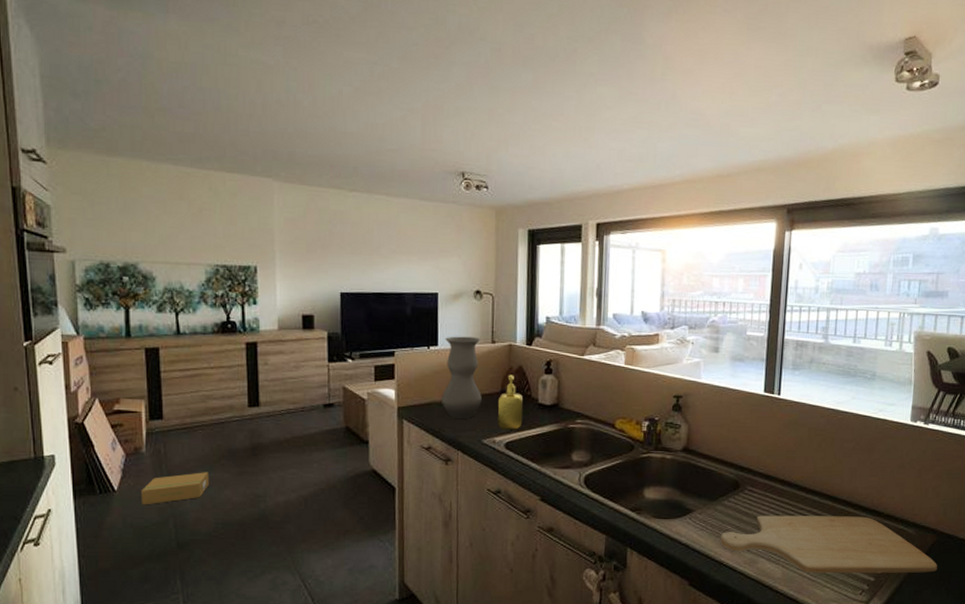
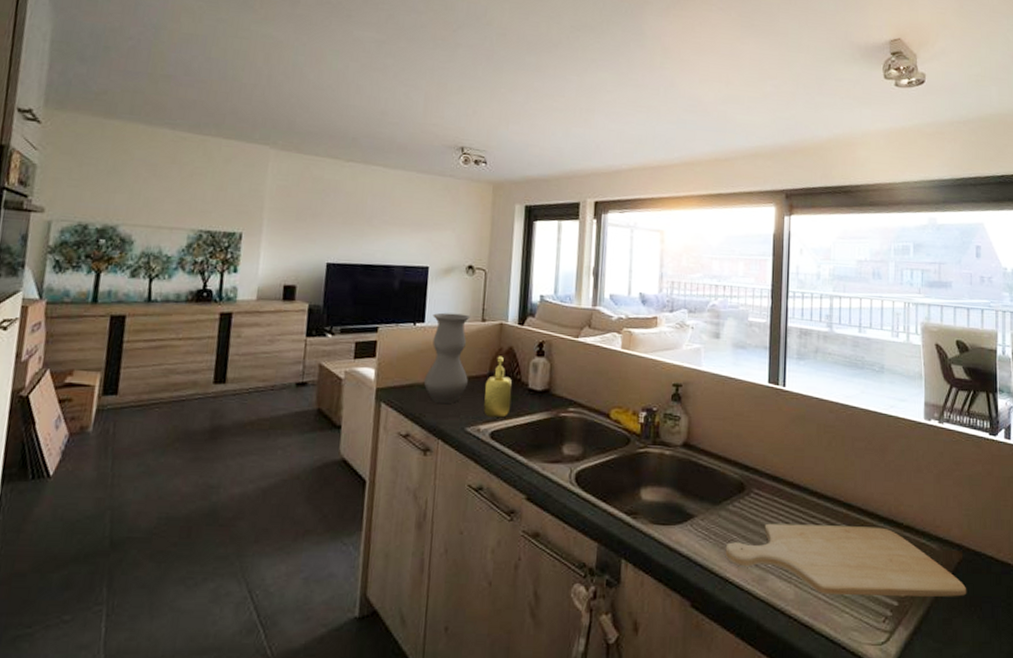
box: present [141,472,209,506] -> none [77,456,159,495]

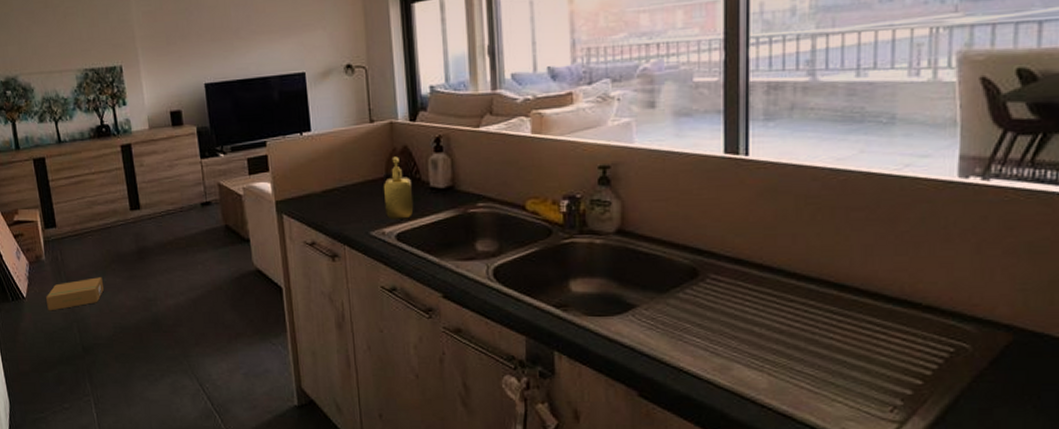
box: none [77,456,159,495] -> present [46,277,104,311]
vase: present [423,312,471,404] -> none [318,117,365,211]
chopping board: present [725,523,967,597] -> none [677,309,1018,385]

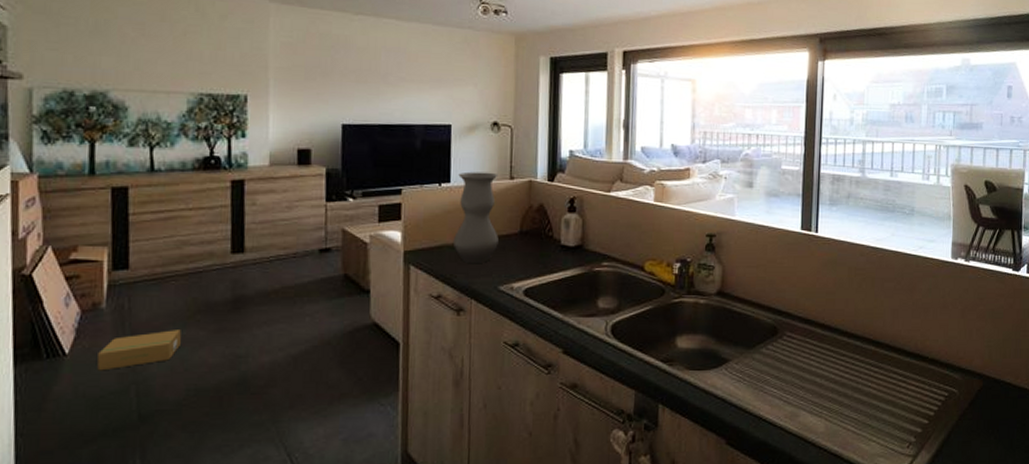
vase: none [318,117,365,211] -> present [452,171,499,264]
soap dispenser: present [383,156,414,220] -> none [516,213,545,275]

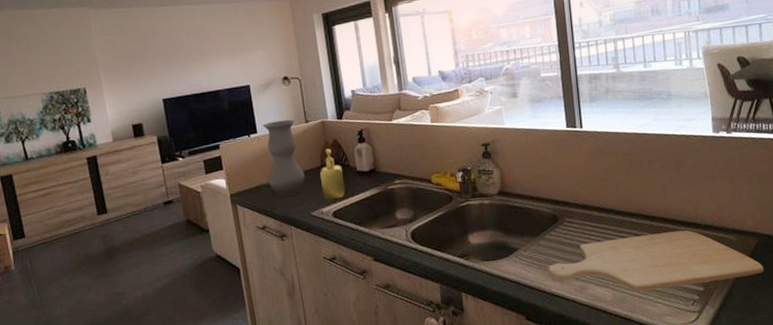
box: present [97,330,181,371] -> none [16,279,74,318]
soap dispenser: none [516,213,545,275] -> present [319,148,346,201]
chopping board: none [759,362,986,427] -> present [548,230,764,292]

